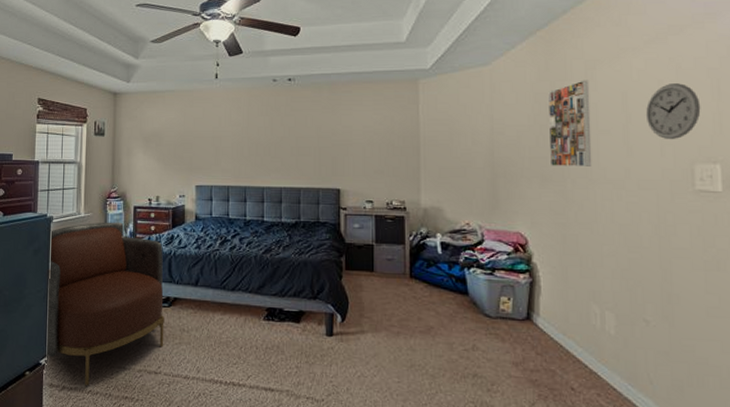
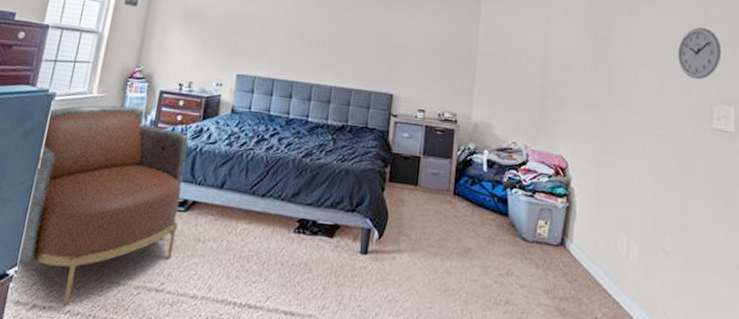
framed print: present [548,80,592,166] -> none [593,14,633,97]

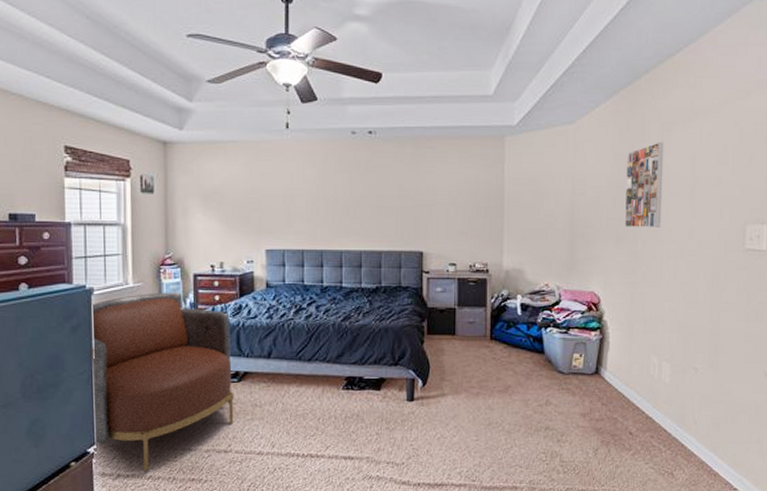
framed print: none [593,14,633,97] -> present [624,142,664,227]
wall clock: present [677,27,722,80] -> none [710,148,756,202]

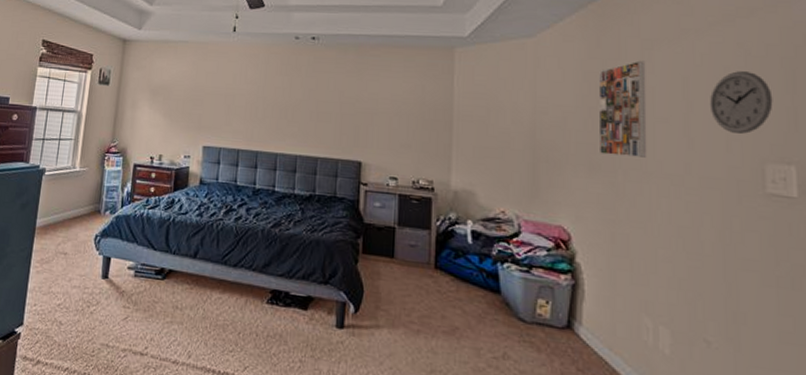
armchair: present [93,292,234,472] -> none [22,178,162,363]
wall clock: none [710,148,756,202] -> present [709,71,773,135]

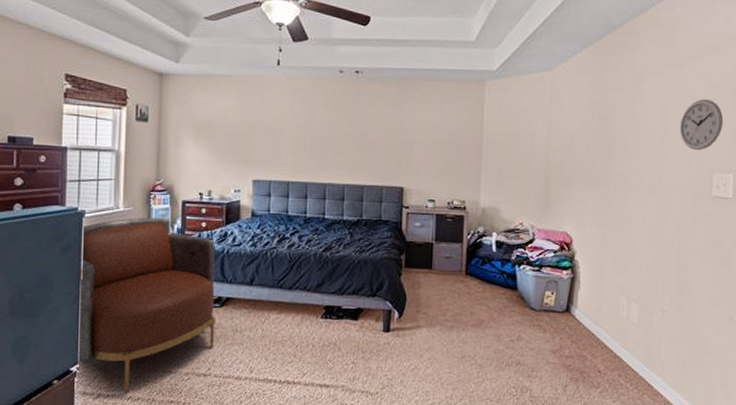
armchair: none [22,178,162,363] -> present [76,217,215,393]
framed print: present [598,60,647,158] -> none [596,91,637,172]

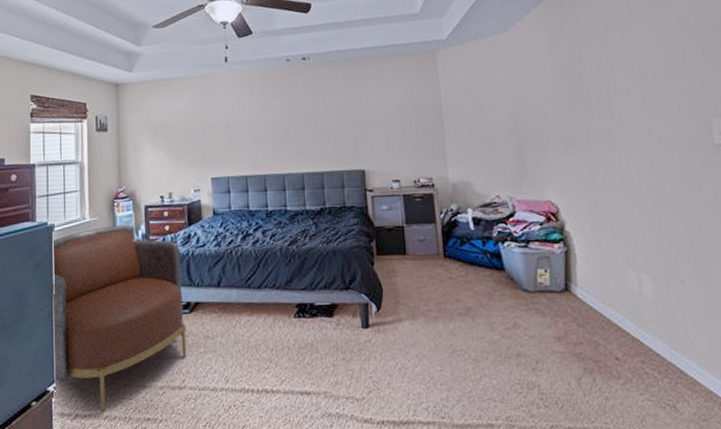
wall clock: present [679,99,724,151] -> none [660,39,712,96]

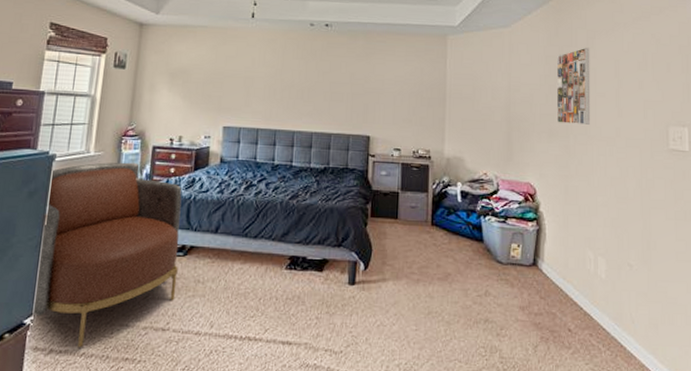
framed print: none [565,41,615,131] -> present [556,47,591,125]

